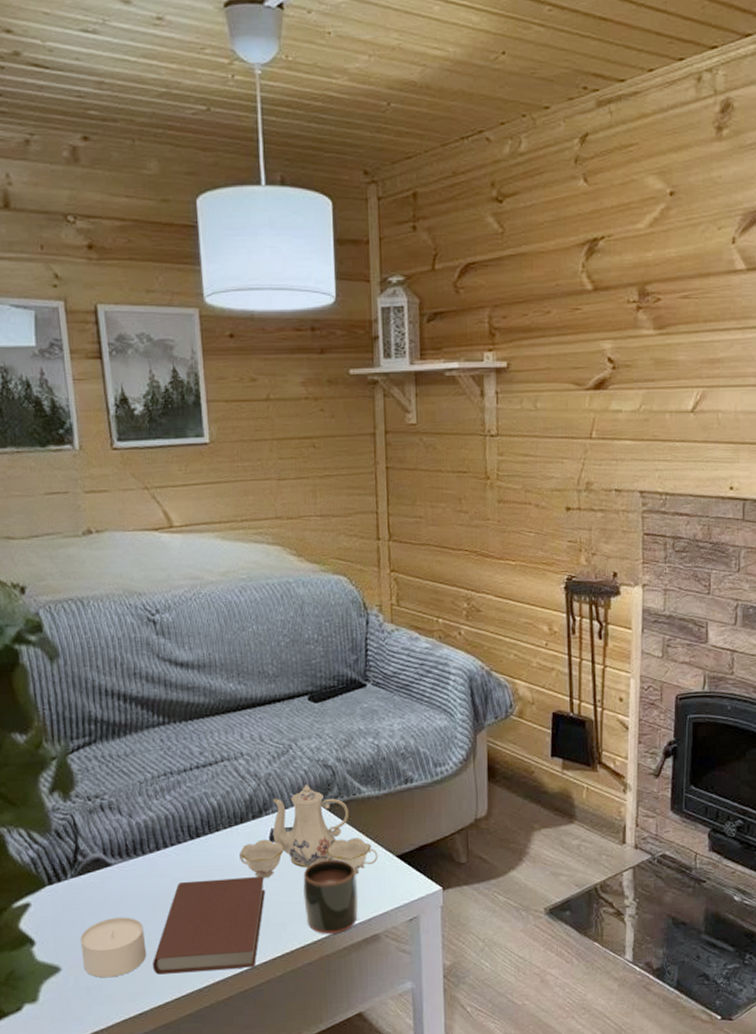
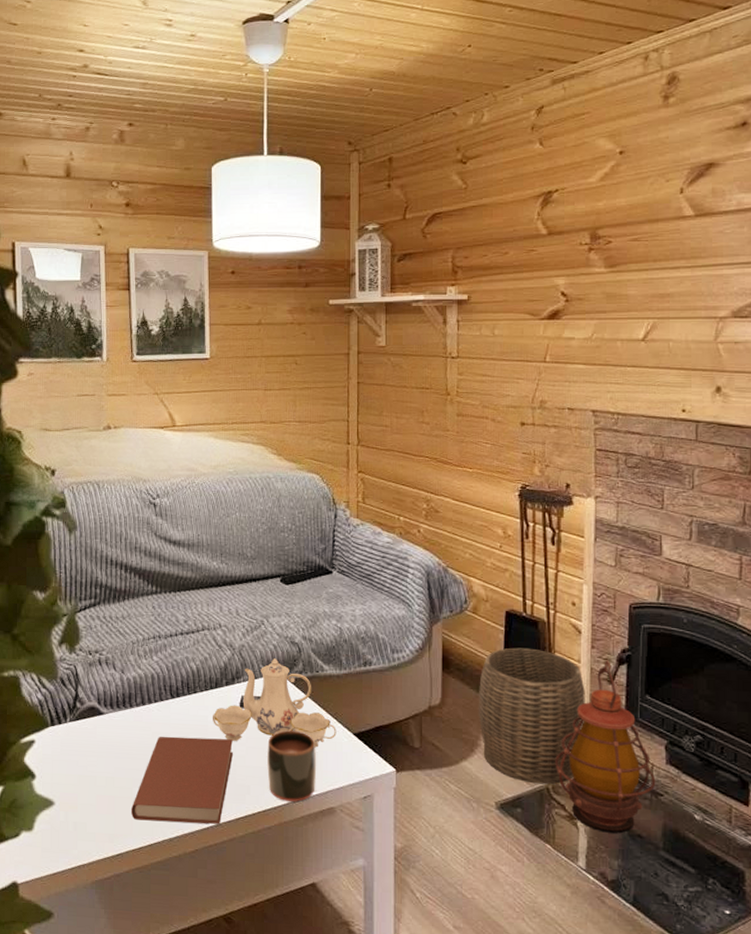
candle: present [80,917,147,978] -> none [72,762,127,817]
woven basket: none [525,749,632,885] -> present [478,647,585,785]
lantern: none [603,754,699,924] -> present [555,660,656,834]

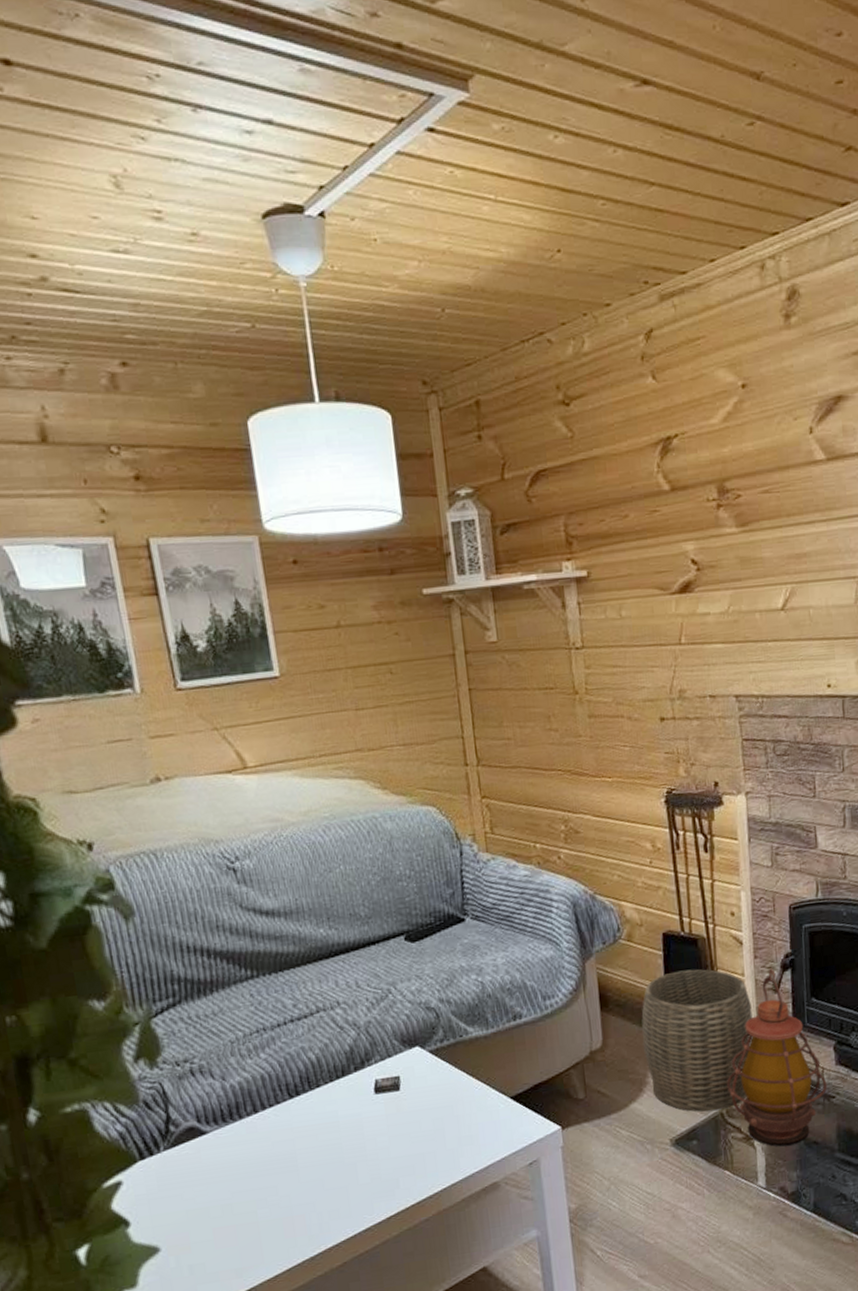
book: present [131,736,233,824] -> none [259,1131,374,1246]
tea set: present [213,658,337,748] -> none [343,1030,491,1134]
mug: present [267,729,317,802] -> none [413,1106,474,1187]

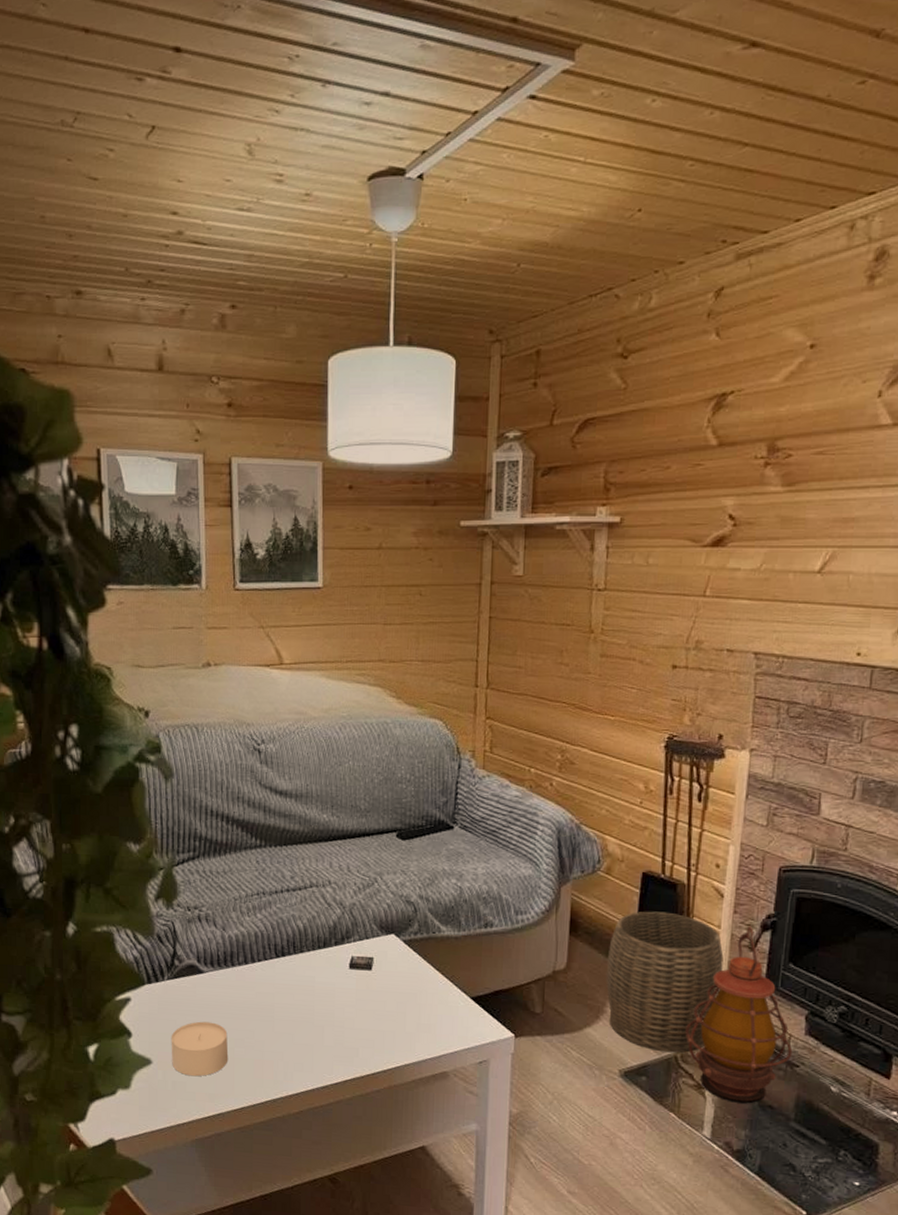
candle: none [178,1187,252,1255] -> present [171,1021,229,1077]

